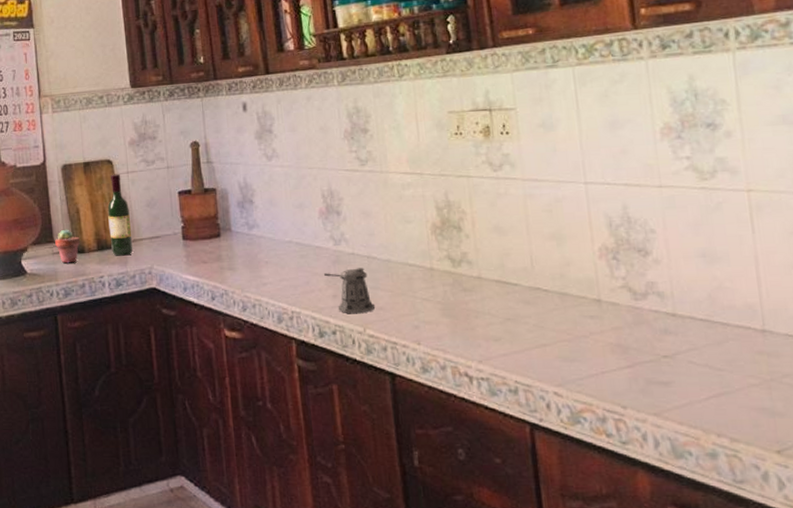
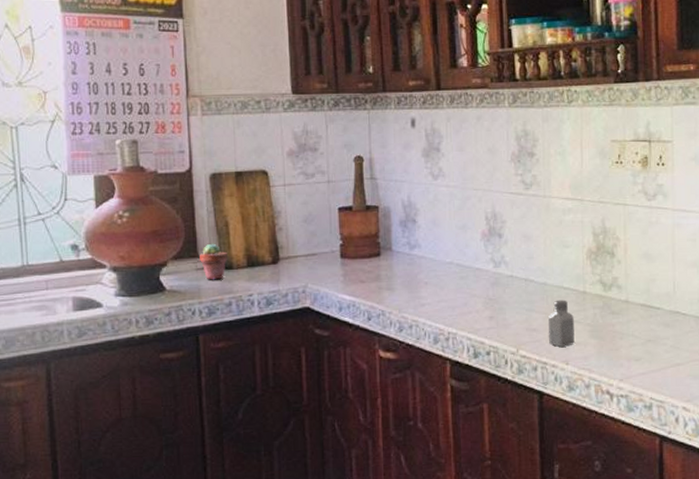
wine bottle: present [107,173,133,256] -> none [260,186,287,274]
pepper shaker: present [323,268,376,314] -> none [481,290,530,335]
saltshaker: none [395,277,425,326] -> present [549,300,574,347]

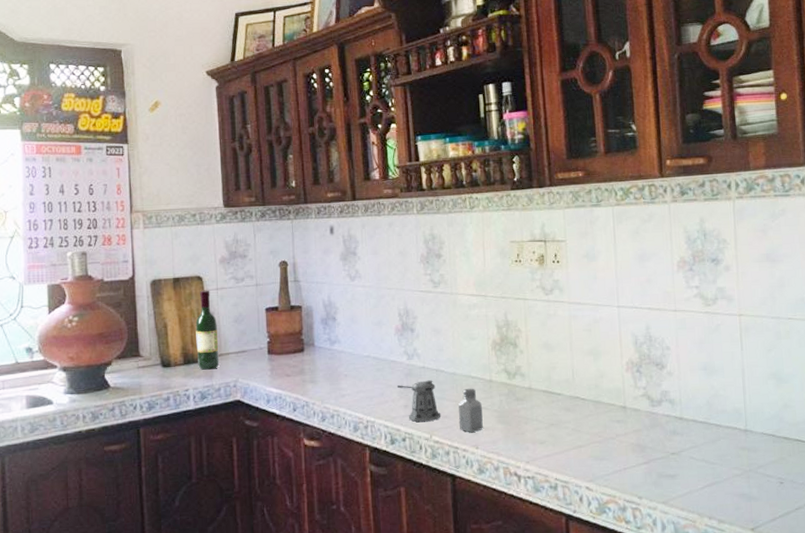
potted succulent: present [200,243,227,280] -> none [141,343,166,377]
wine bottle: none [260,186,287,274] -> present [195,290,219,370]
pepper shaker: none [481,290,530,335] -> present [397,380,441,422]

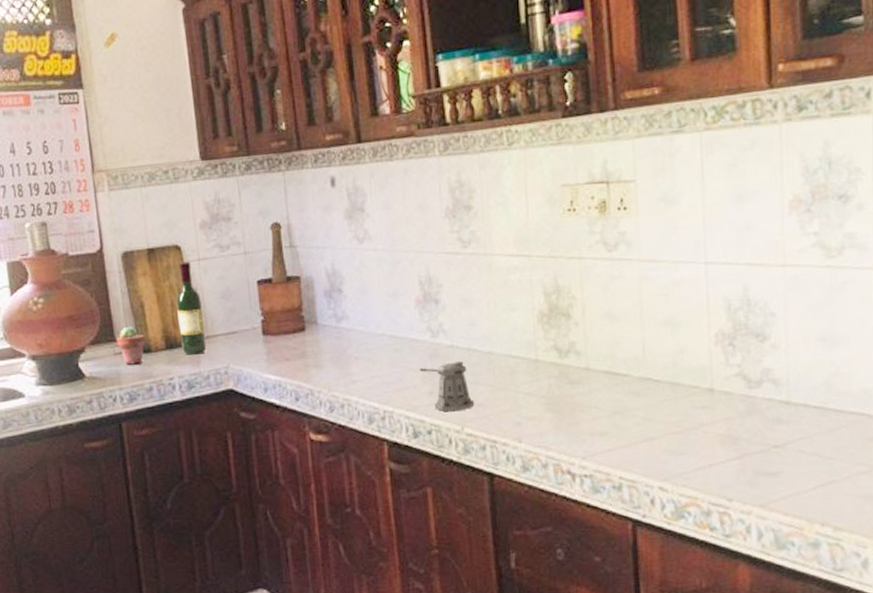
potted succulent: none [141,343,166,377] -> present [117,326,145,365]
saltshaker: present [458,388,483,432] -> none [496,370,528,423]

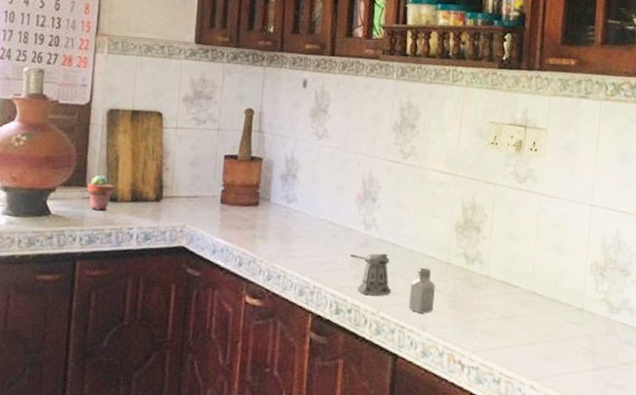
wine bottle: present [176,261,207,355] -> none [145,127,172,211]
saltshaker: none [496,370,528,423] -> present [409,267,435,313]

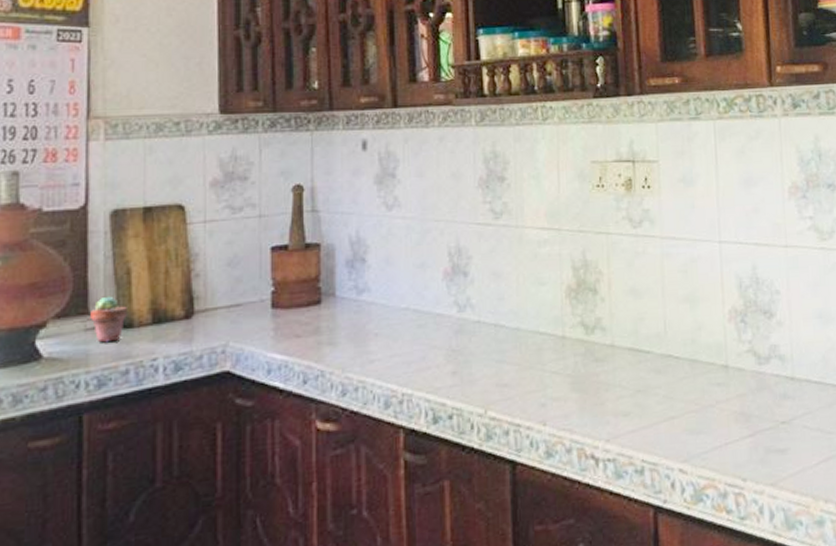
pepper shaker: present [349,253,392,296] -> none [443,338,500,393]
saltshaker: present [409,267,435,313] -> none [522,347,553,405]

